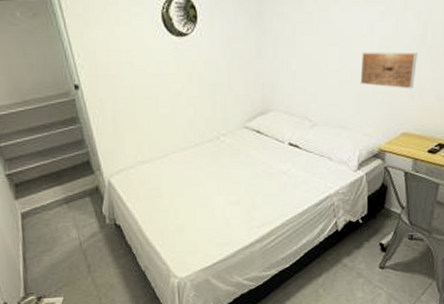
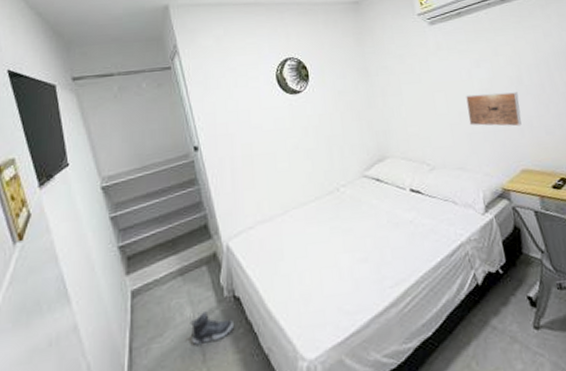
sneaker: none [75,234,115,259] -> present [190,311,234,344]

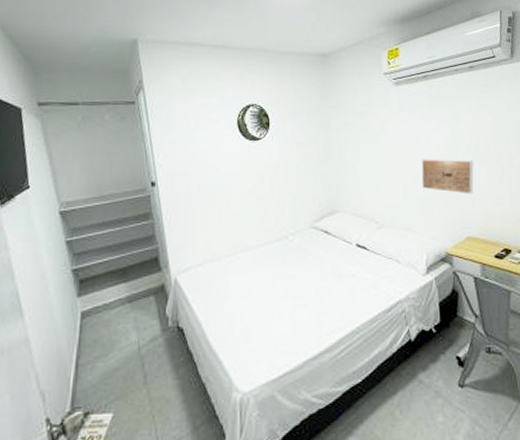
sneaker: present [190,311,234,344] -> none [134,338,175,367]

